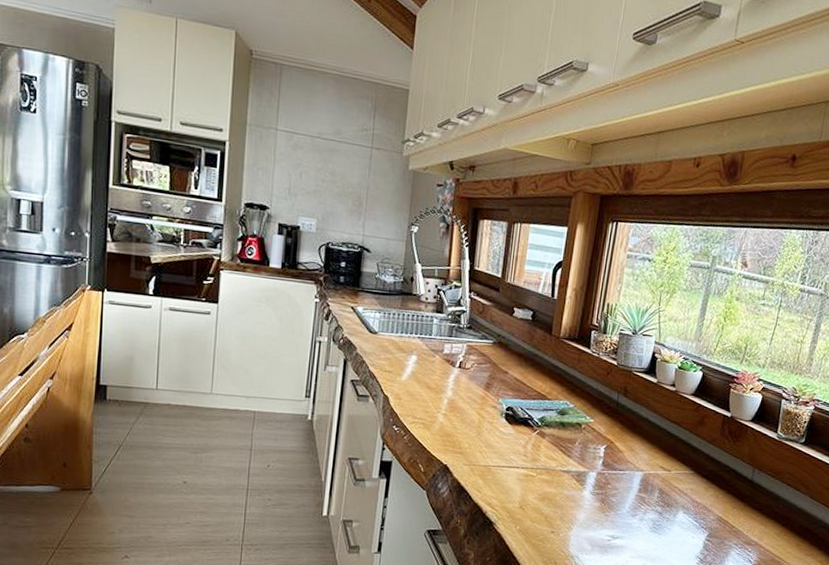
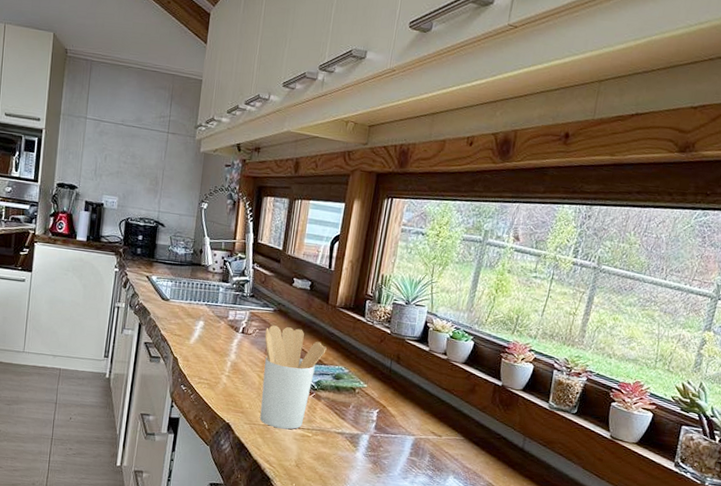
utensil holder: none [480,359,550,470] -> present [260,325,327,430]

